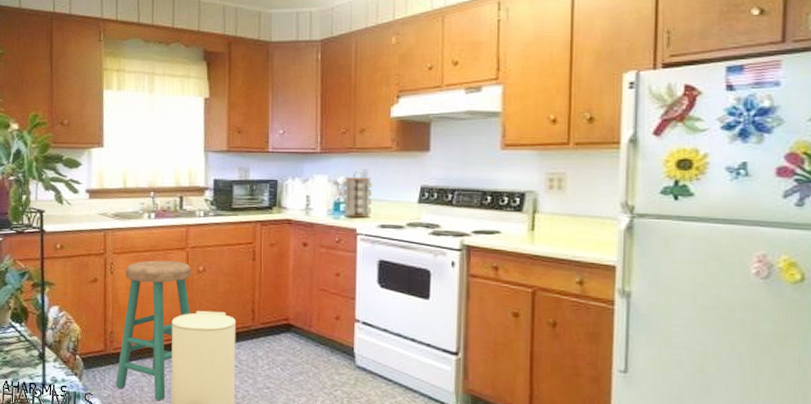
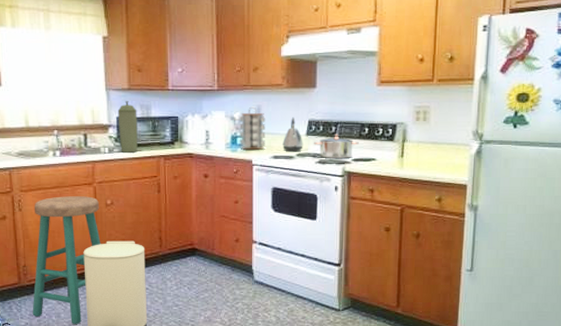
canister: none [215,163,235,217] -> present [117,101,138,153]
kettle: none [390,183,415,221] -> present [281,117,303,152]
cooking pot: none [427,202,480,231] -> present [314,134,359,159]

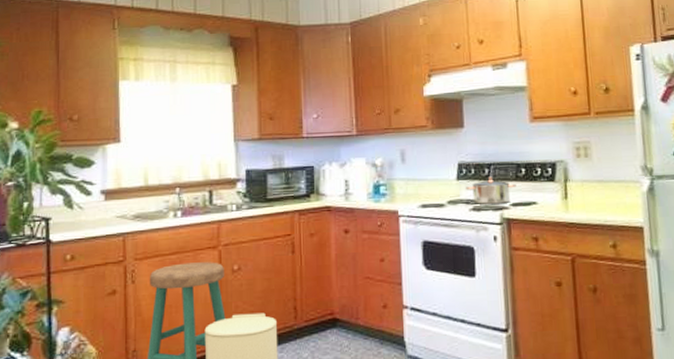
canister: present [117,101,138,153] -> none [247,152,269,209]
spice rack: present [240,106,265,150] -> none [382,151,412,199]
kettle: present [281,117,303,152] -> none [430,160,455,200]

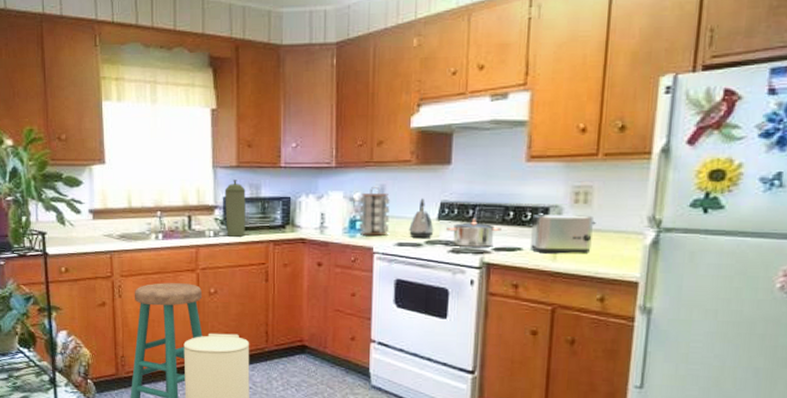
canister: none [247,152,269,209] -> present [224,180,246,237]
spice rack: none [382,151,412,199] -> present [359,186,390,236]
kettle: none [430,160,455,200] -> present [408,198,434,239]
toaster: none [542,167,598,206] -> present [529,213,596,254]

